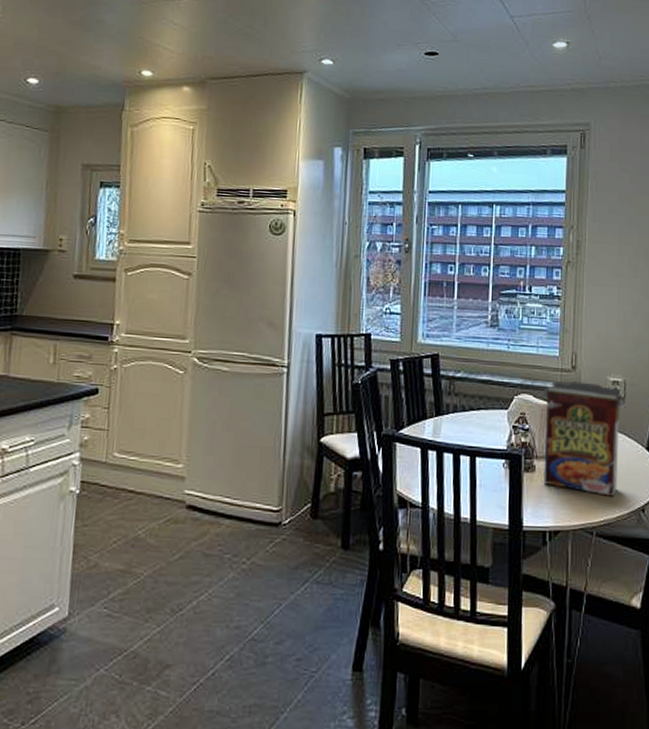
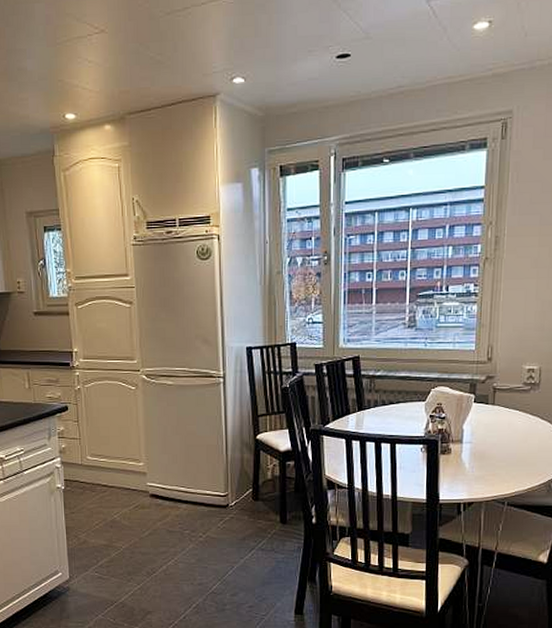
cereal box: present [542,381,622,498] -> none [458,372,537,473]

